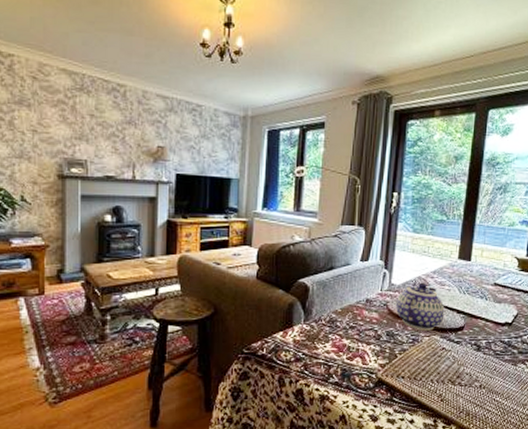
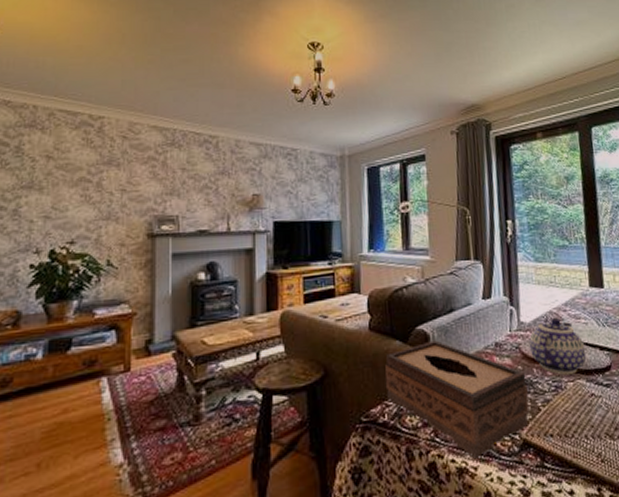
tissue box: none [266,292,389,389] -> present [385,340,530,459]

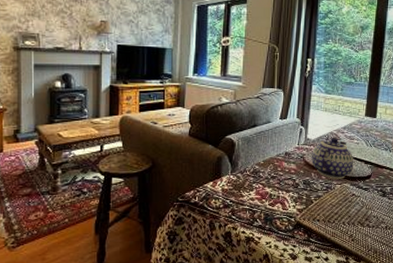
tissue box: present [385,340,530,459] -> none [198,147,306,232]

